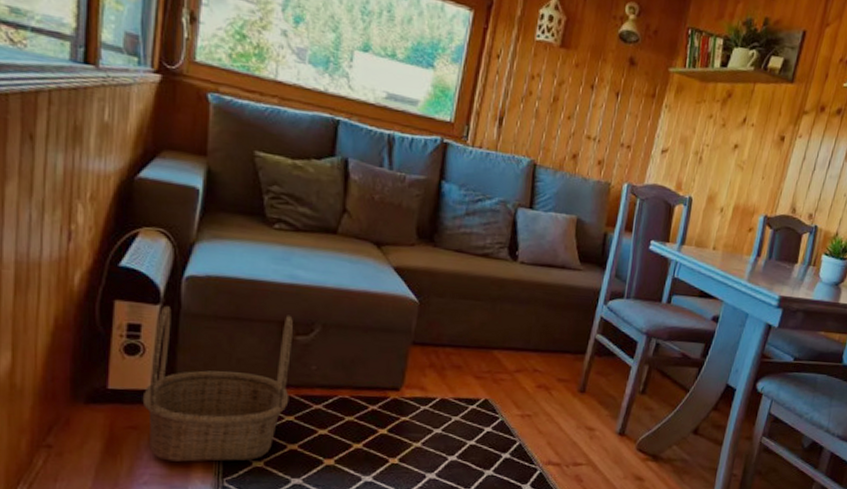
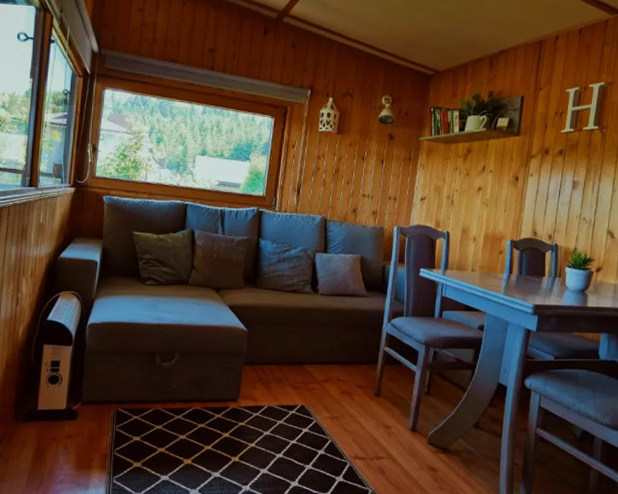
basket: present [142,305,293,462] -> none [59,345,160,464]

